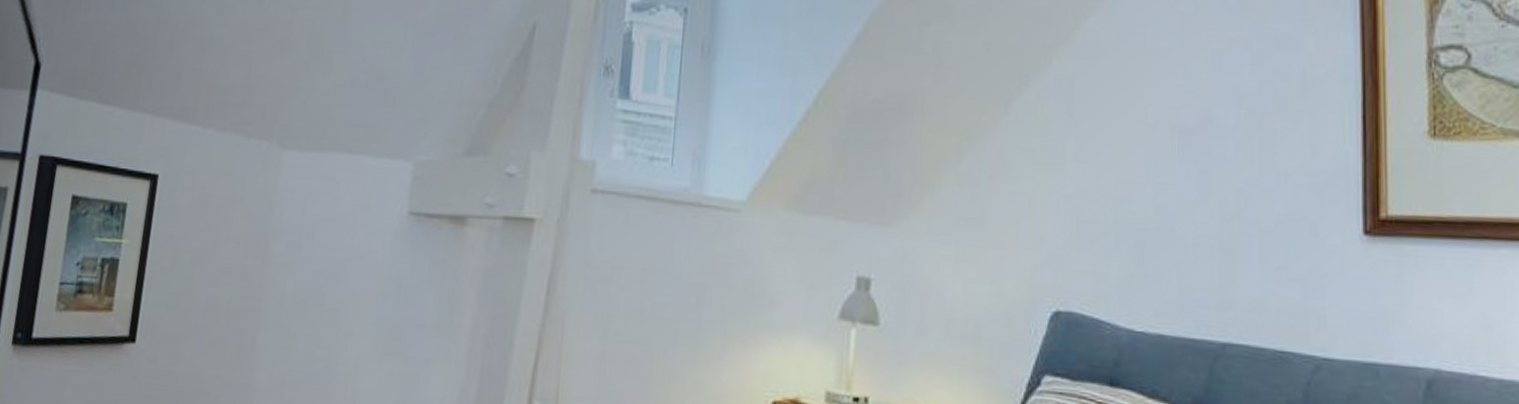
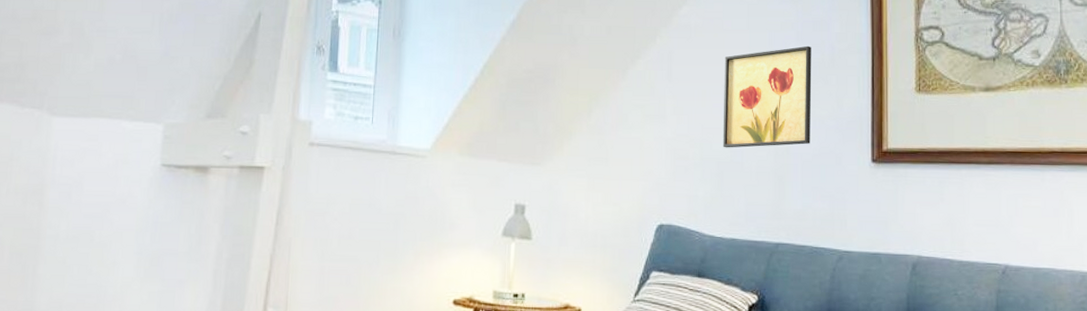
wall art: none [1145,71,1274,210] -> present [722,45,812,148]

